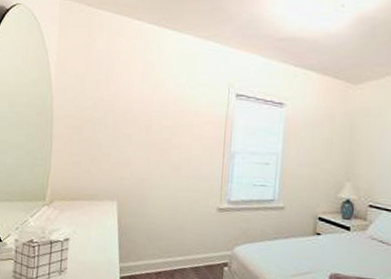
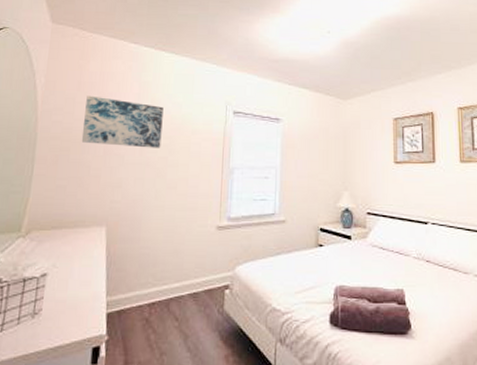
wall art: none [92,74,167,130] -> present [81,95,164,148]

